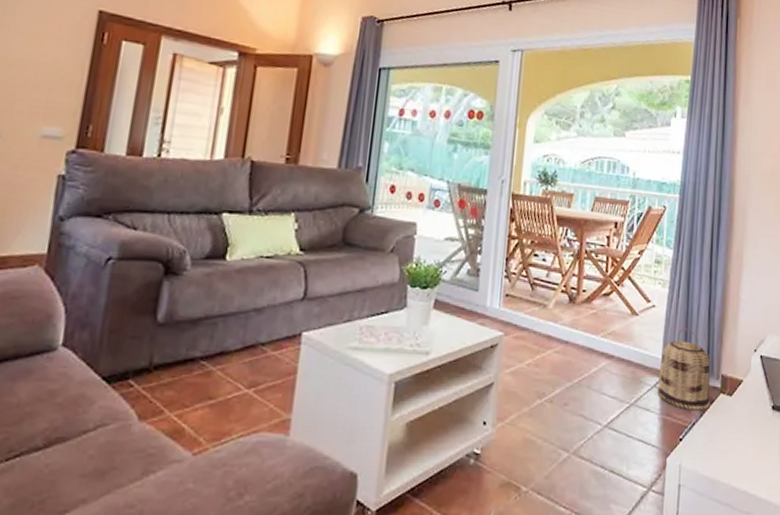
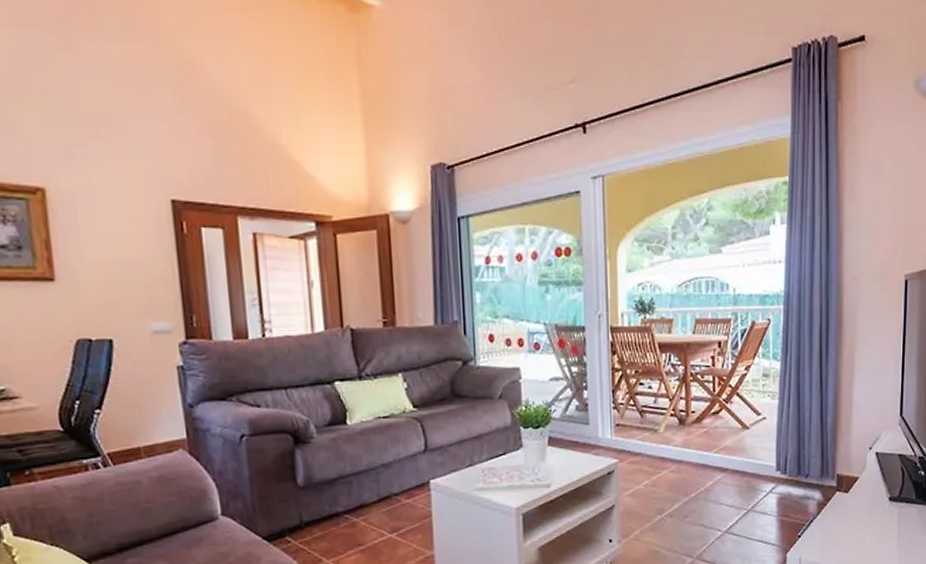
basket: present [658,328,711,411] -> none [774,435,826,510]

